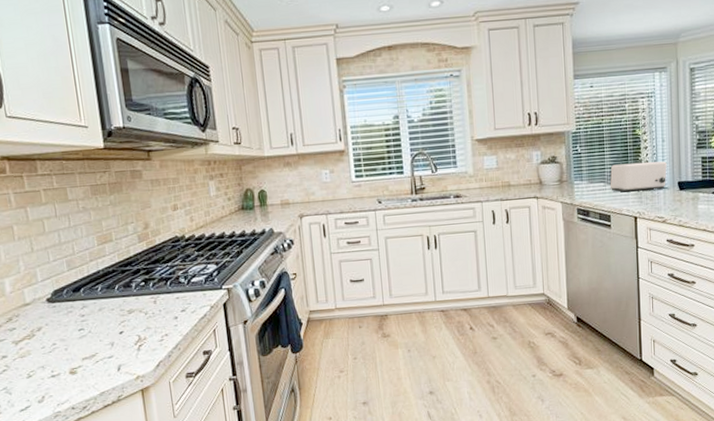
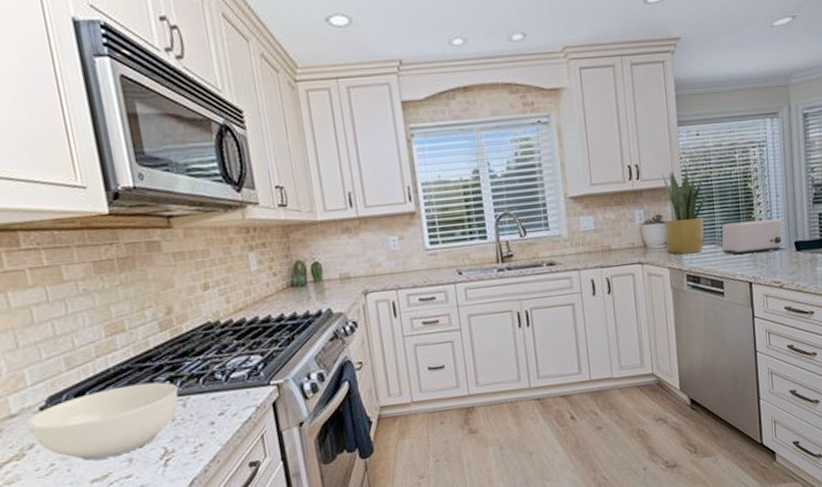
bowl: none [35,282,151,343] -> present [24,382,179,461]
planter: none [557,115,602,191] -> present [661,167,711,255]

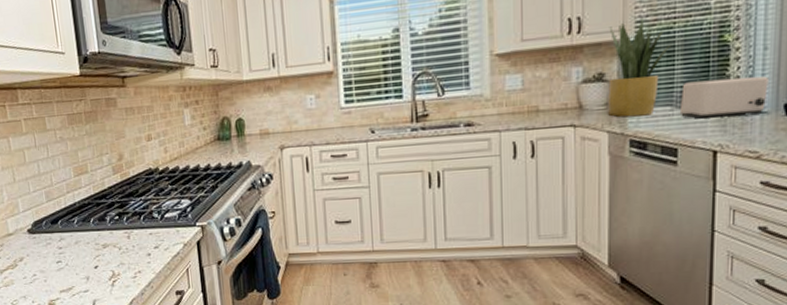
bowl: present [24,382,179,461] -> none [17,216,125,275]

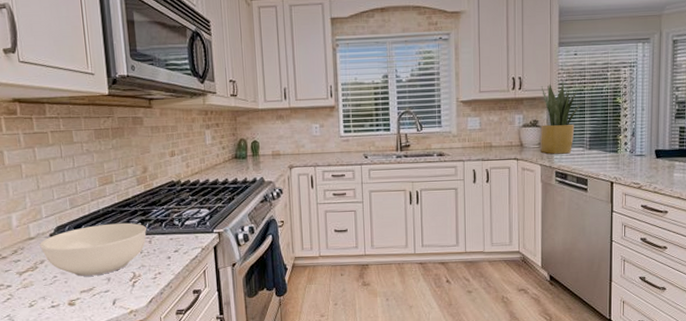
bowl: none [17,216,125,275] -> present [39,222,147,277]
toaster: present [679,76,769,119] -> none [588,129,645,158]

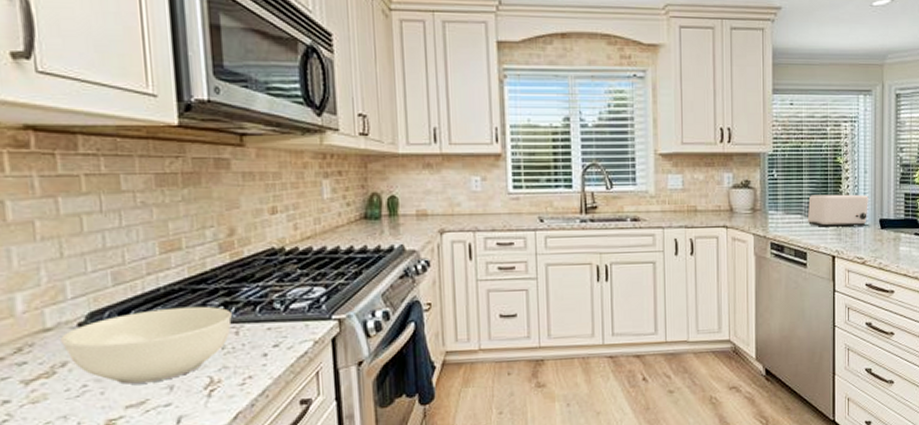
planter: present [541,81,583,155] -> none [753,135,800,222]
toaster: none [588,129,645,158] -> present [807,194,868,227]

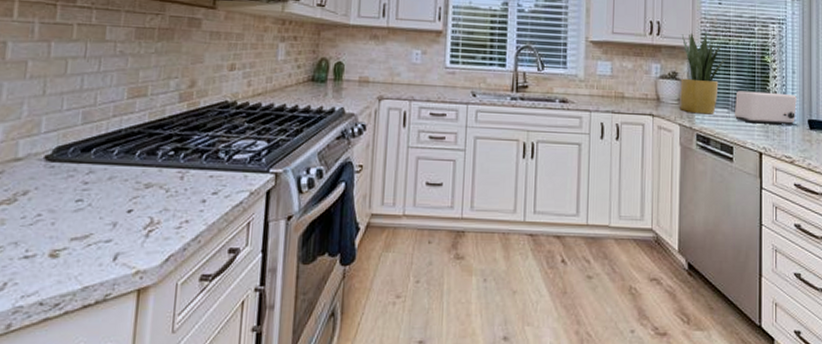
bowl: present [59,306,233,385] -> none [26,148,182,218]
planter: none [753,135,800,222] -> present [680,32,728,115]

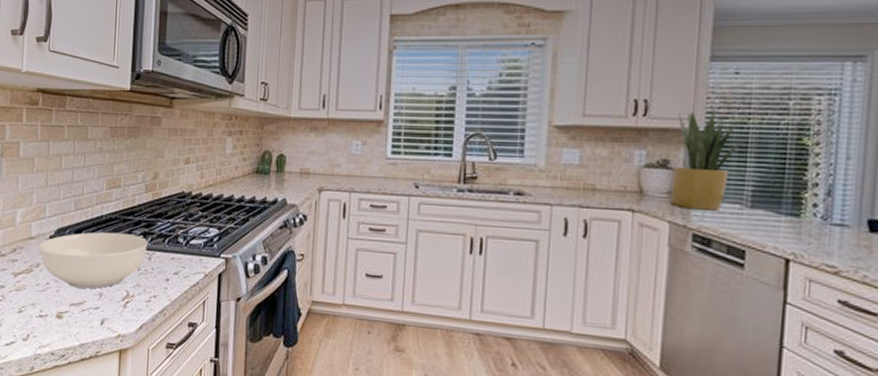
bowl: none [26,148,182,218] -> present [37,232,149,289]
toaster: present [734,90,797,125] -> none [749,182,851,226]

